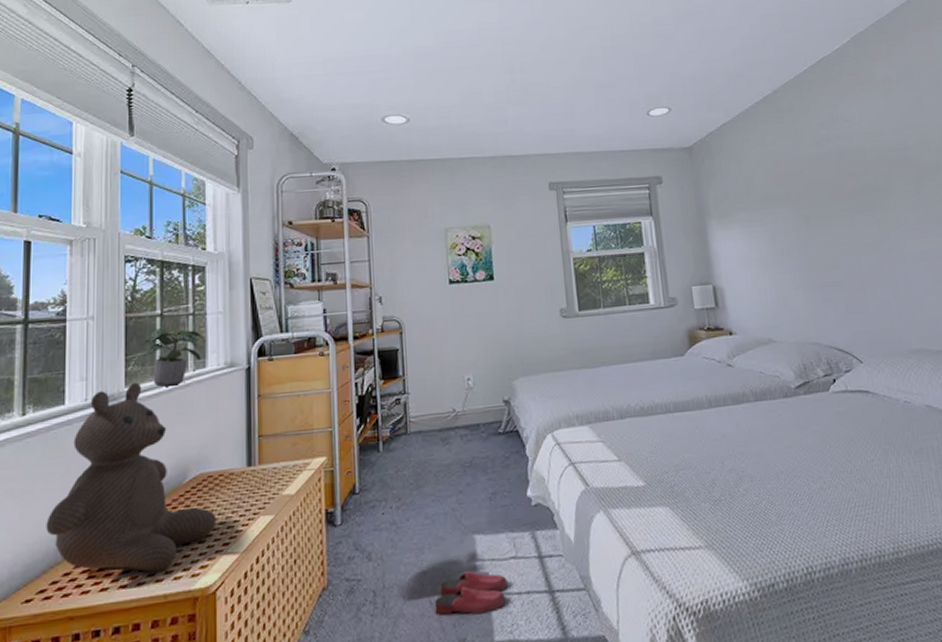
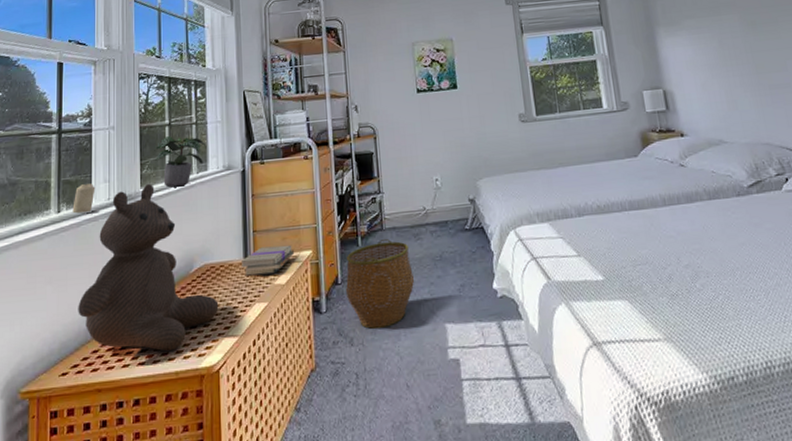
candle: none [41,381,70,417] -> present [72,183,96,214]
books: none [244,450,307,486] -> present [242,244,295,276]
basket: none [364,443,442,542] -> present [346,238,415,329]
slippers: present [434,570,508,616] -> none [411,356,477,398]

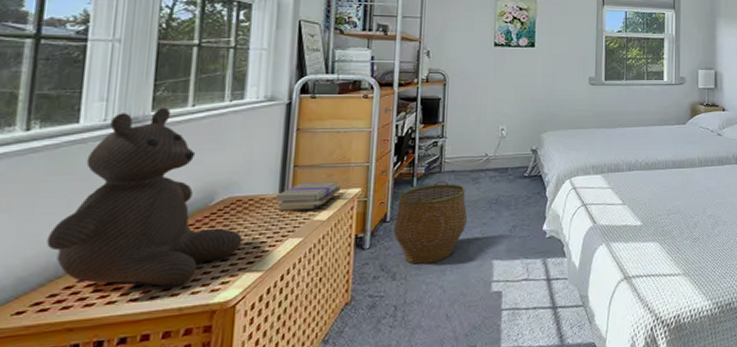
candle: present [72,183,96,214] -> none [49,99,87,134]
potted plant: present [154,136,207,188] -> none [175,58,246,115]

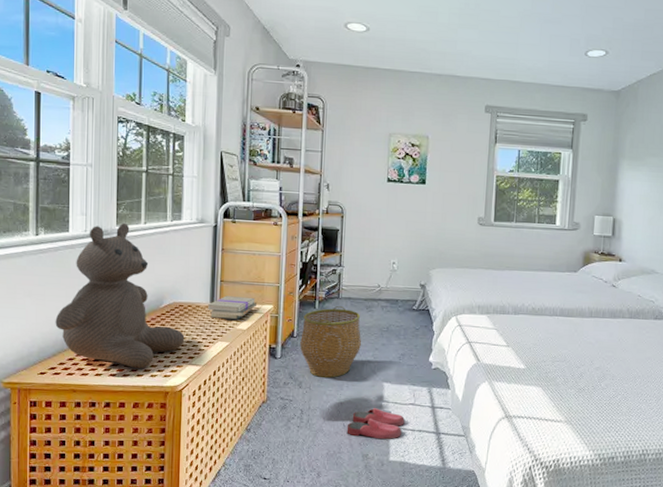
slippers: none [450,289,518,327] -> present [346,407,405,440]

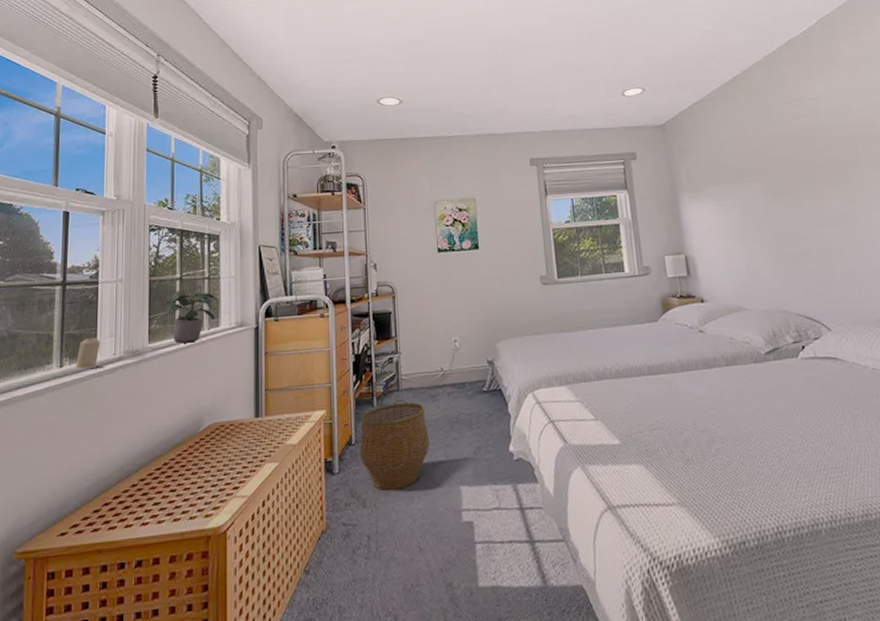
candle: none [50,212,73,240] -> present [76,337,101,369]
teddy bear: present [55,224,185,369] -> none [79,340,228,512]
potted plant: none [131,182,182,232] -> present [164,291,219,344]
books: present [208,296,258,320] -> none [253,404,308,436]
slippers: present [346,407,405,440] -> none [423,519,491,561]

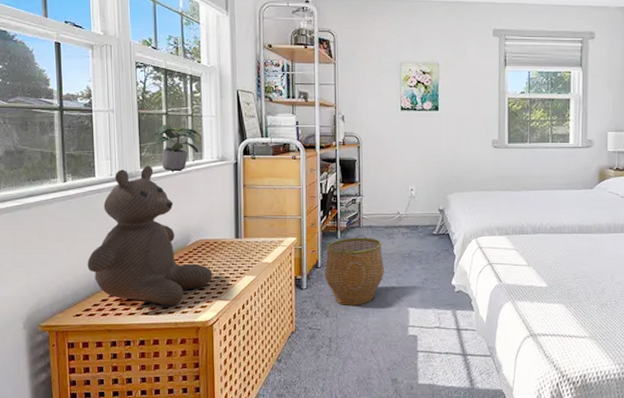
candle: present [76,337,101,369] -> none [77,158,98,185]
teddy bear: none [79,340,228,512] -> present [87,166,213,306]

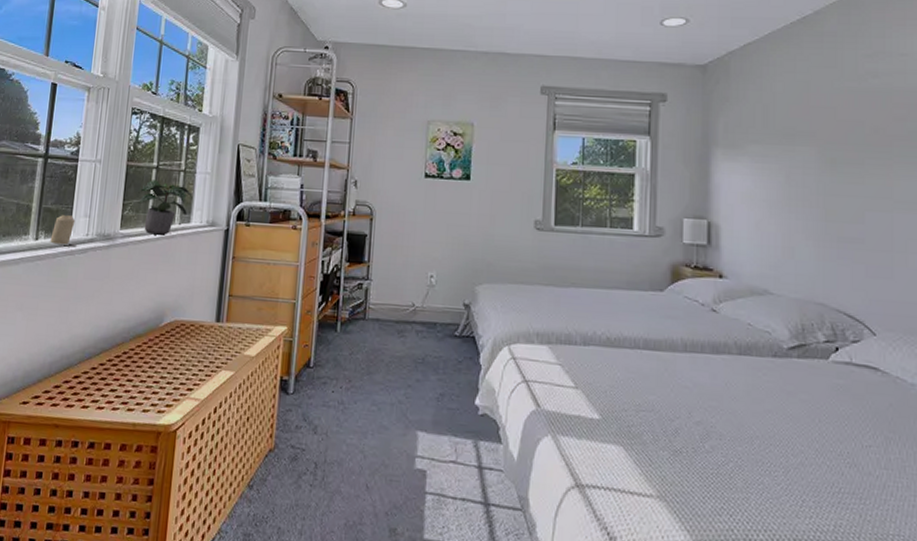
candle: none [77,158,98,185] -> present [50,214,76,245]
teddy bear: present [87,166,213,306] -> none [44,227,185,402]
basket: present [325,234,385,305] -> none [317,328,392,422]

